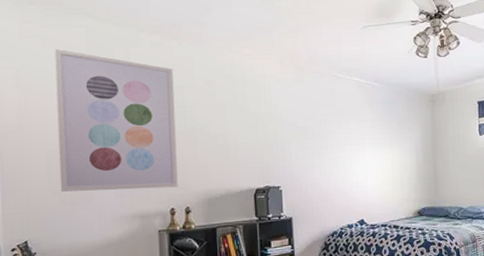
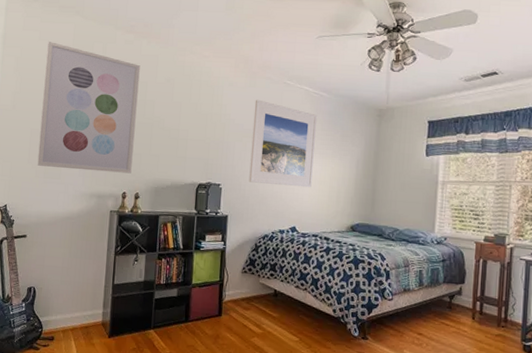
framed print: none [306,95,375,181] -> present [249,99,318,188]

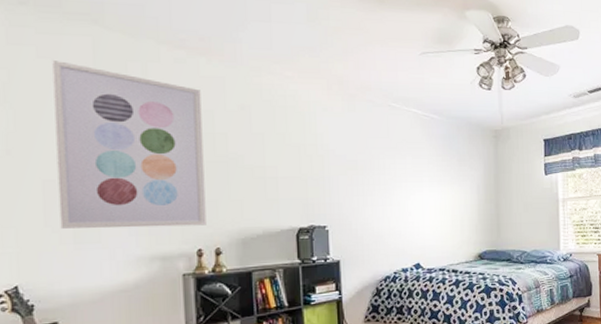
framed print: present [249,99,318,188] -> none [356,125,432,220]

